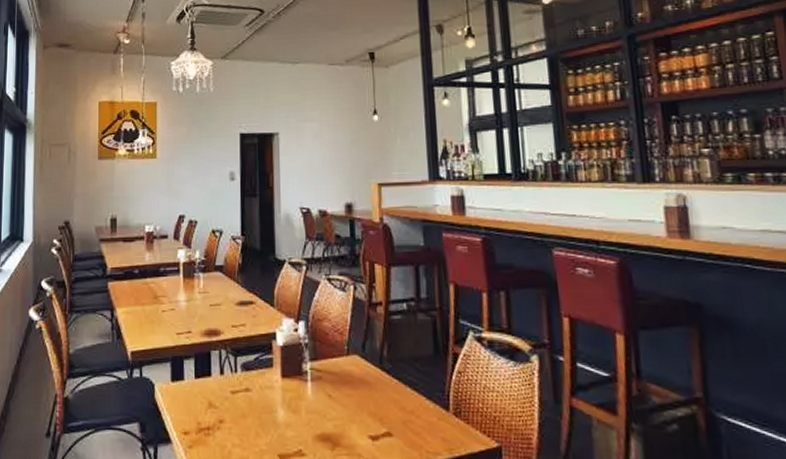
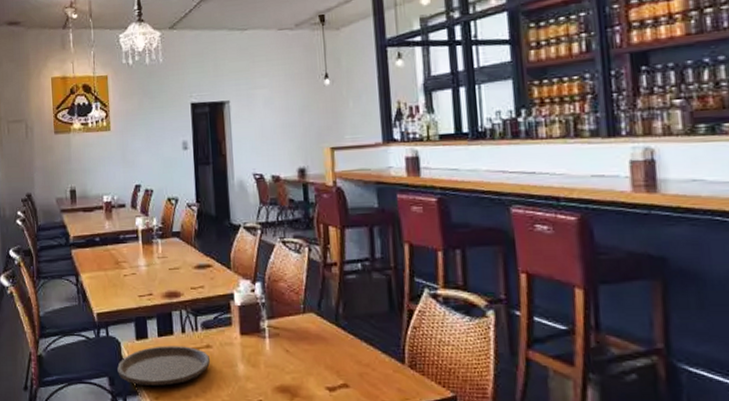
plate: none [148,388,250,433] -> present [116,346,211,386]

